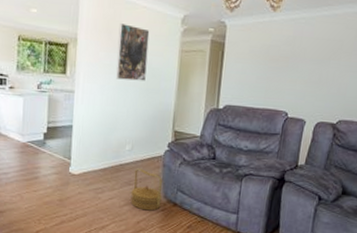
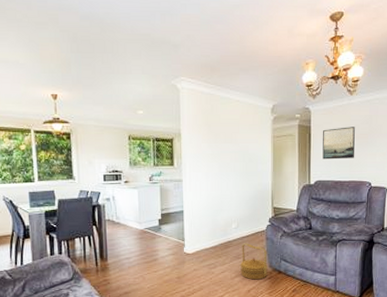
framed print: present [116,23,150,81] -> none [217,117,244,166]
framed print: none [235,47,275,83] -> present [322,127,355,160]

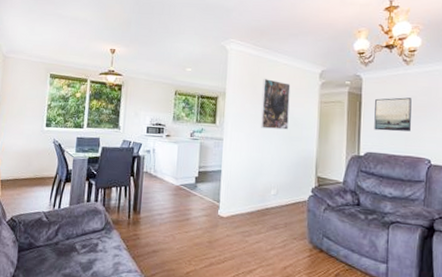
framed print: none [217,117,244,166] -> present [261,79,291,130]
basket: present [240,243,268,280] -> none [277,213,308,257]

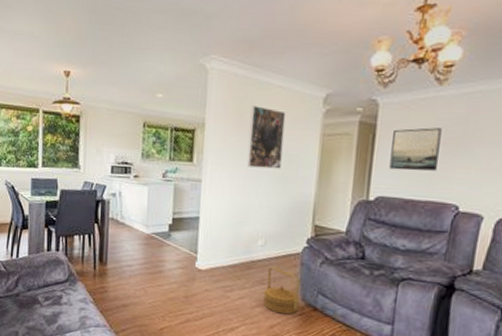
basket: none [277,213,308,257] -> present [263,266,300,315]

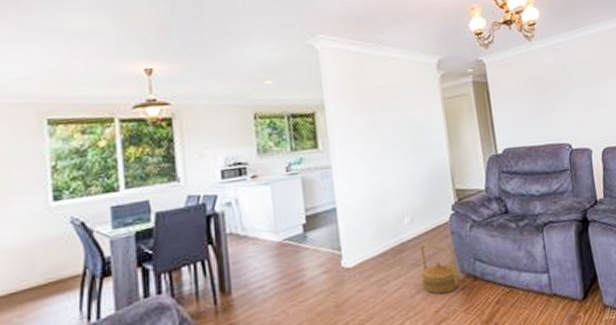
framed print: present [247,106,286,169] -> none [369,79,411,143]
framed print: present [389,127,442,171] -> none [503,78,546,122]

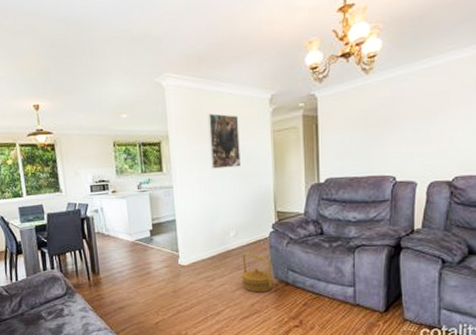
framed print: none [369,79,411,143] -> present [207,113,241,169]

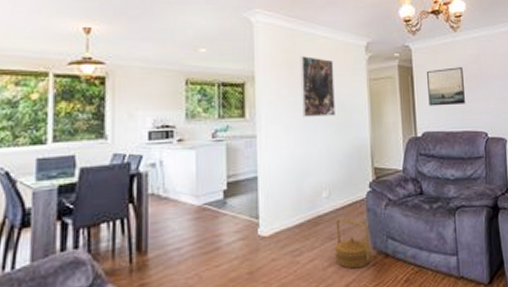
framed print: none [333,112,373,154] -> present [427,67,465,106]

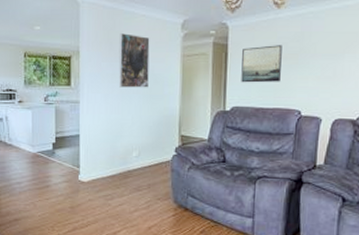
basket: present [335,217,371,269] -> none [140,174,172,216]

